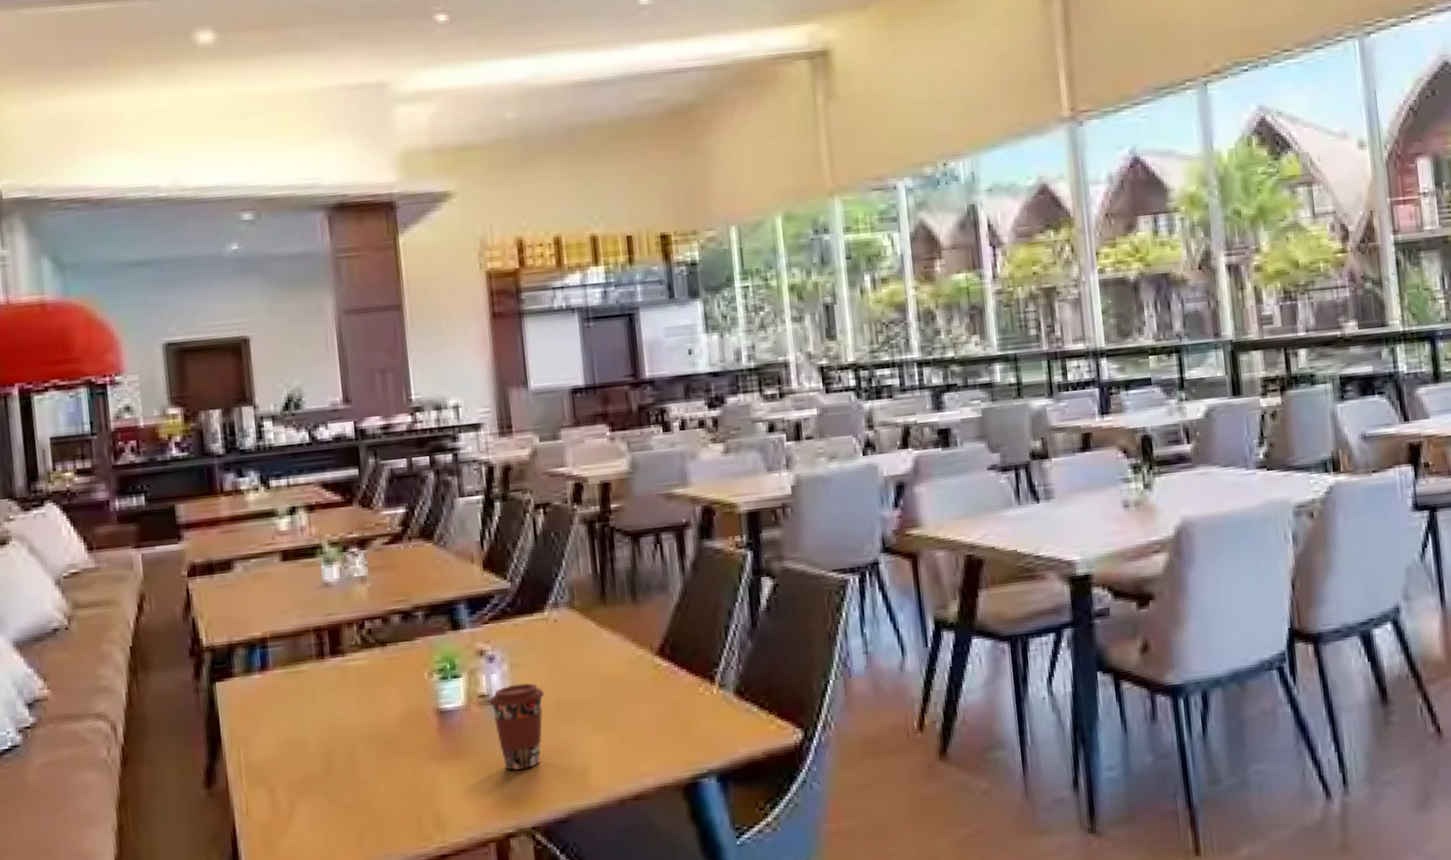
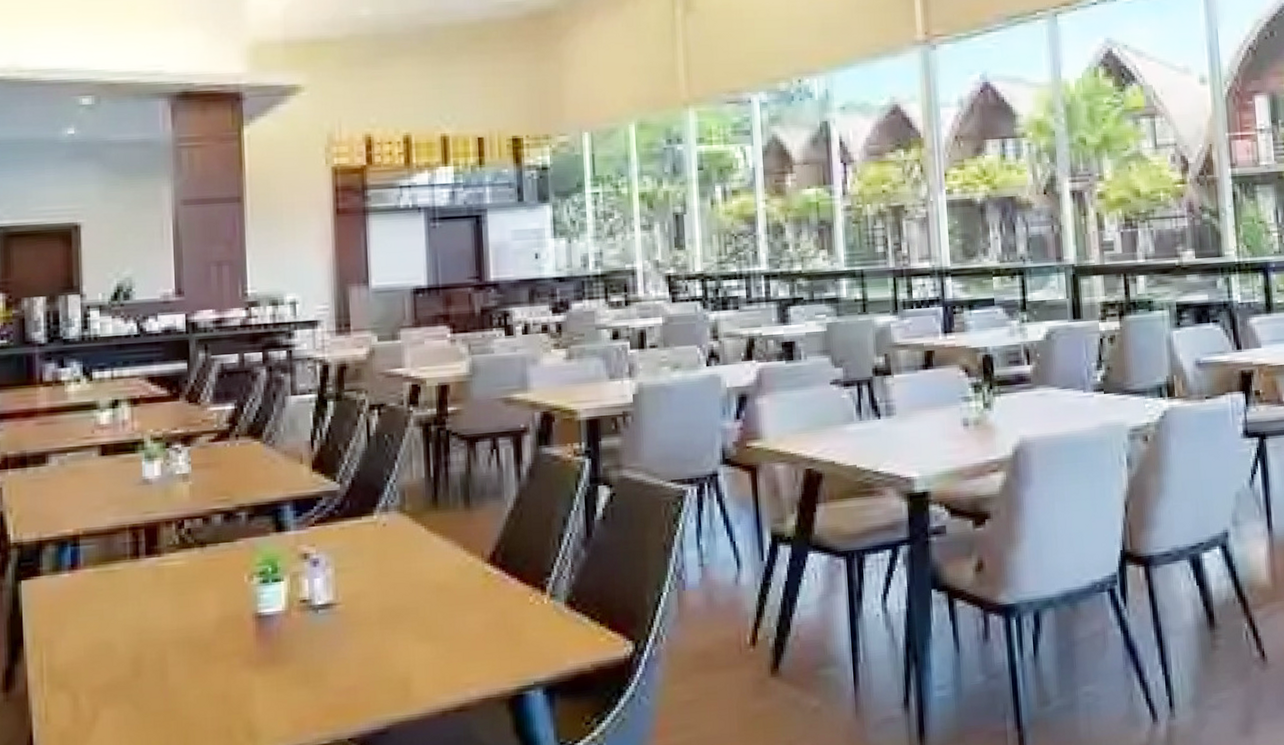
coffee cup: present [489,683,545,770] -> none [310,588,369,679]

